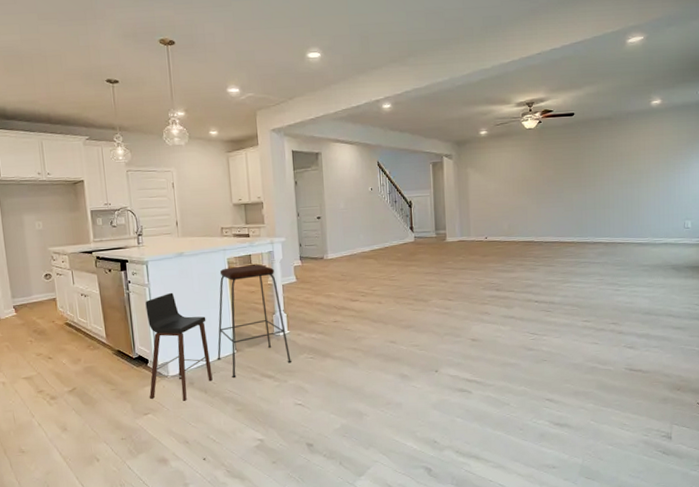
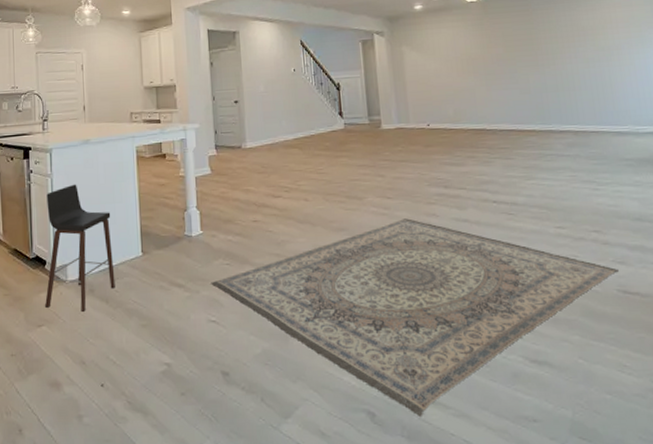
bar stool: present [217,264,292,377] -> none [121,153,205,285]
area rug: none [297,316,628,470] -> present [211,218,619,418]

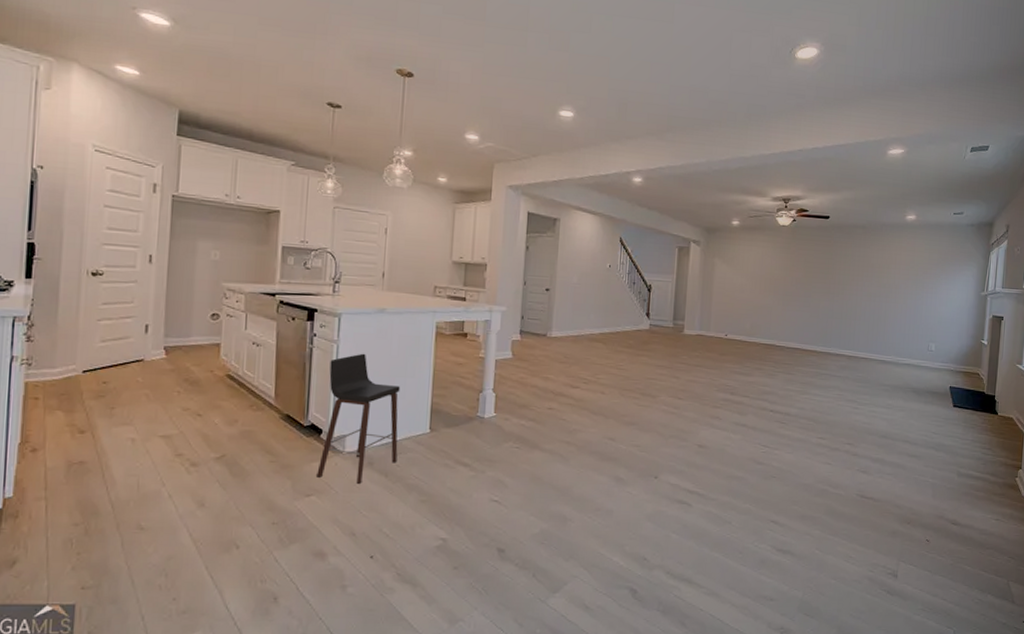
area rug: present [211,218,619,418] -> none [498,419,861,595]

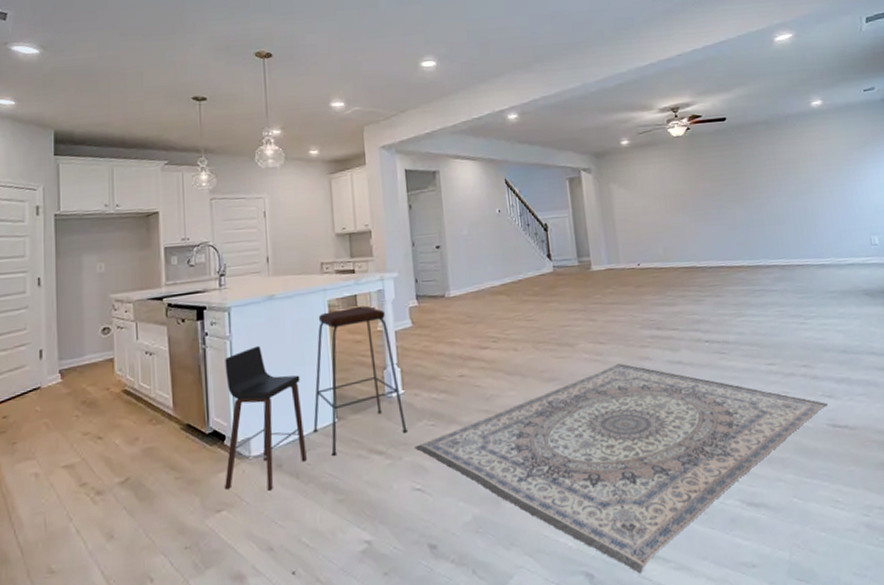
bar stool: none [407,332,494,461] -> present [313,306,407,456]
area rug: none [498,419,861,595] -> present [414,364,828,575]

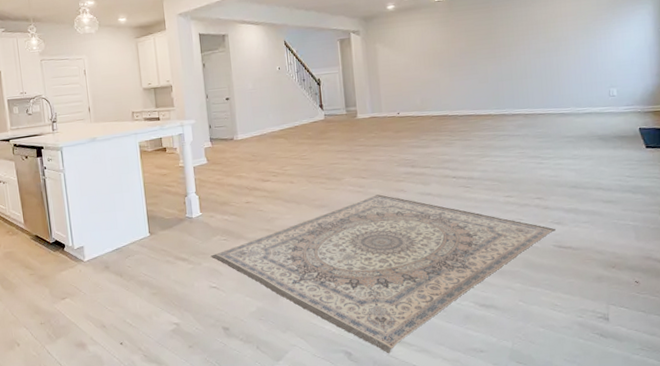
bar stool: present [225,345,307,491] -> none [60,177,128,285]
bar stool: present [313,306,407,456] -> none [131,147,205,261]

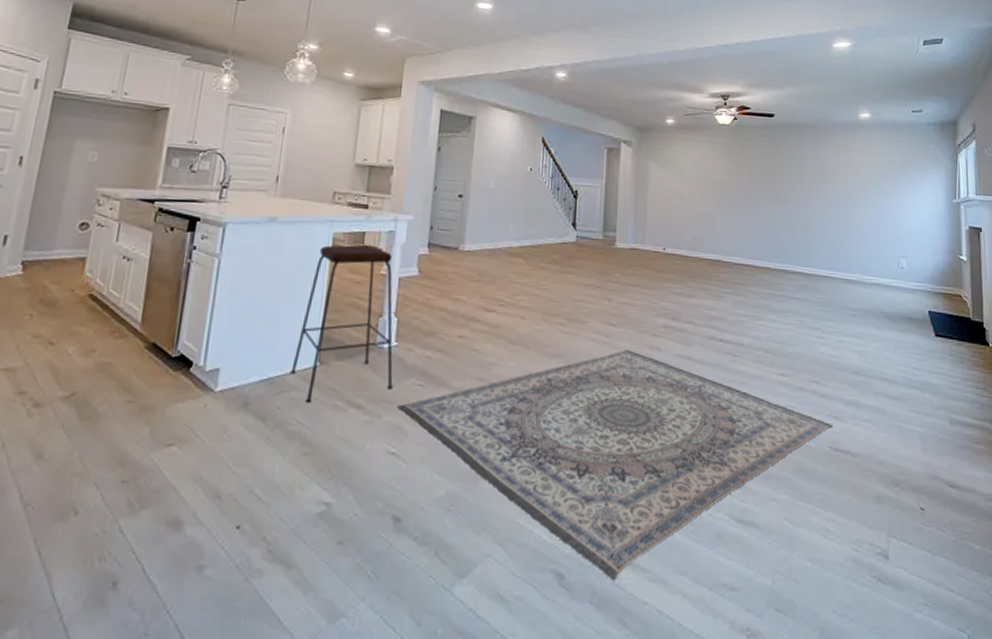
bar stool: none [131,147,205,261] -> present [291,245,393,402]

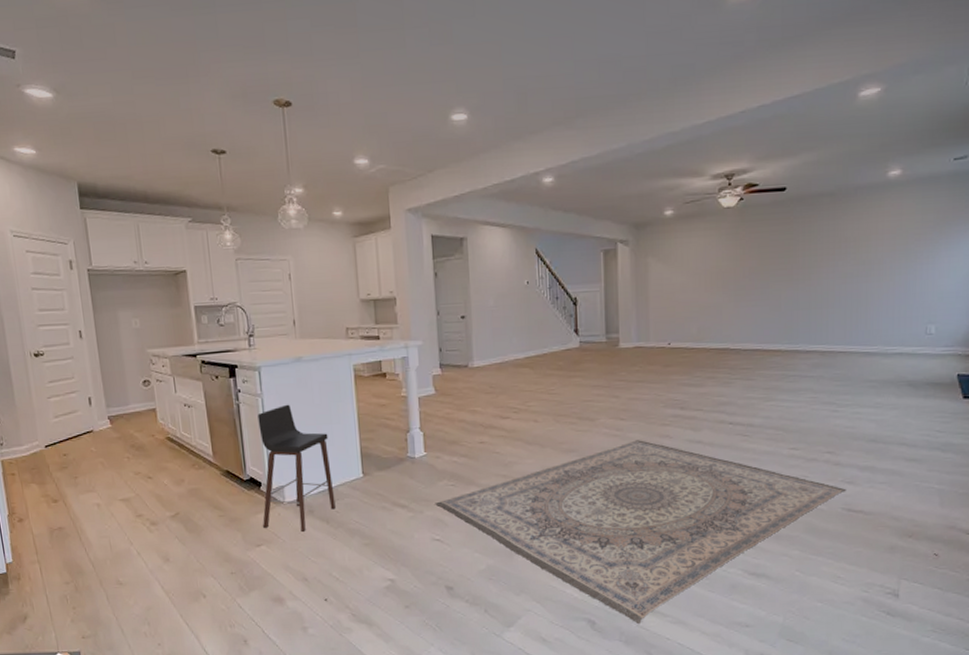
bar stool: none [181,269,288,431] -> present [257,404,336,532]
bar stool: present [291,245,393,402] -> none [341,372,429,506]

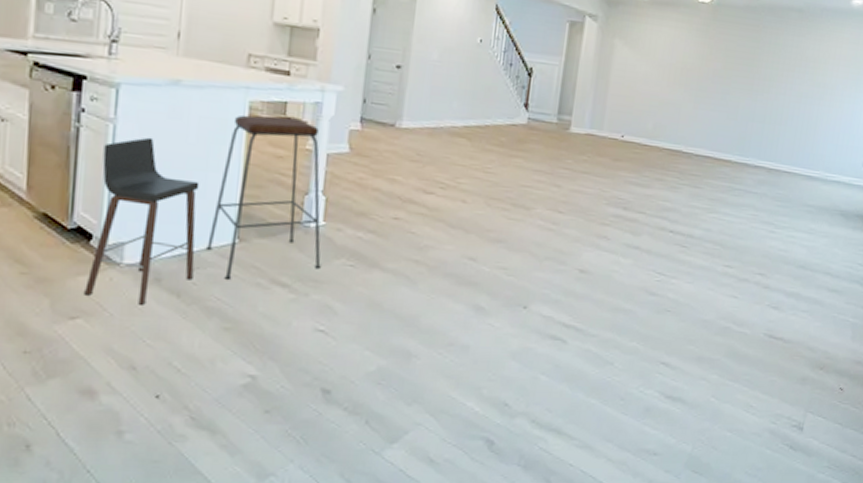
bar stool: none [341,372,429,506] -> present [207,114,321,279]
area rug: present [435,440,846,625] -> none [325,237,771,447]

